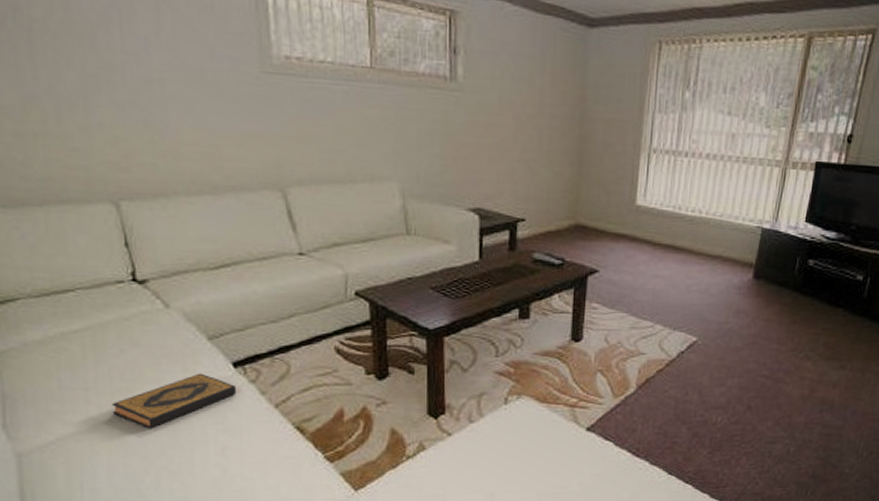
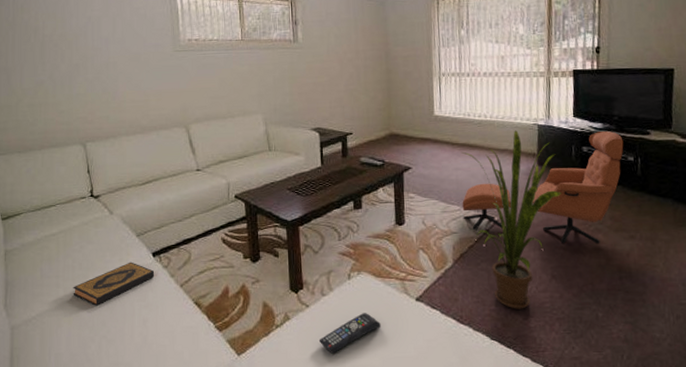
remote control: none [461,443,540,489] -> present [318,313,381,354]
armchair: none [655,242,856,374] -> present [462,131,624,245]
house plant: none [664,233,777,442] -> present [461,130,561,309]

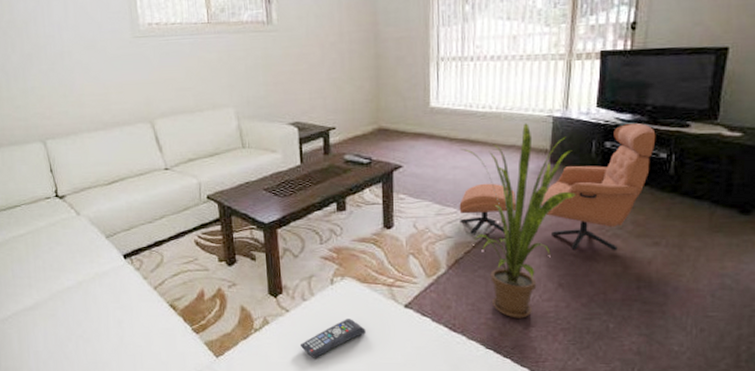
hardback book: present [73,262,155,306] -> none [45,263,127,306]

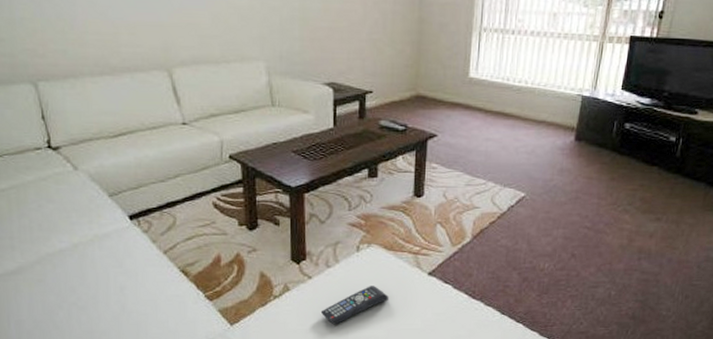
armchair: present [459,123,656,251] -> none [488,108,669,225]
house plant: present [460,123,576,318] -> none [494,100,596,286]

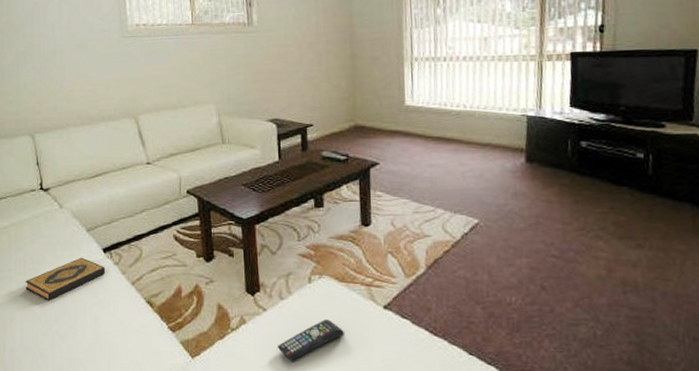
hardback book: none [32,224,133,271] -> present [25,257,106,301]

